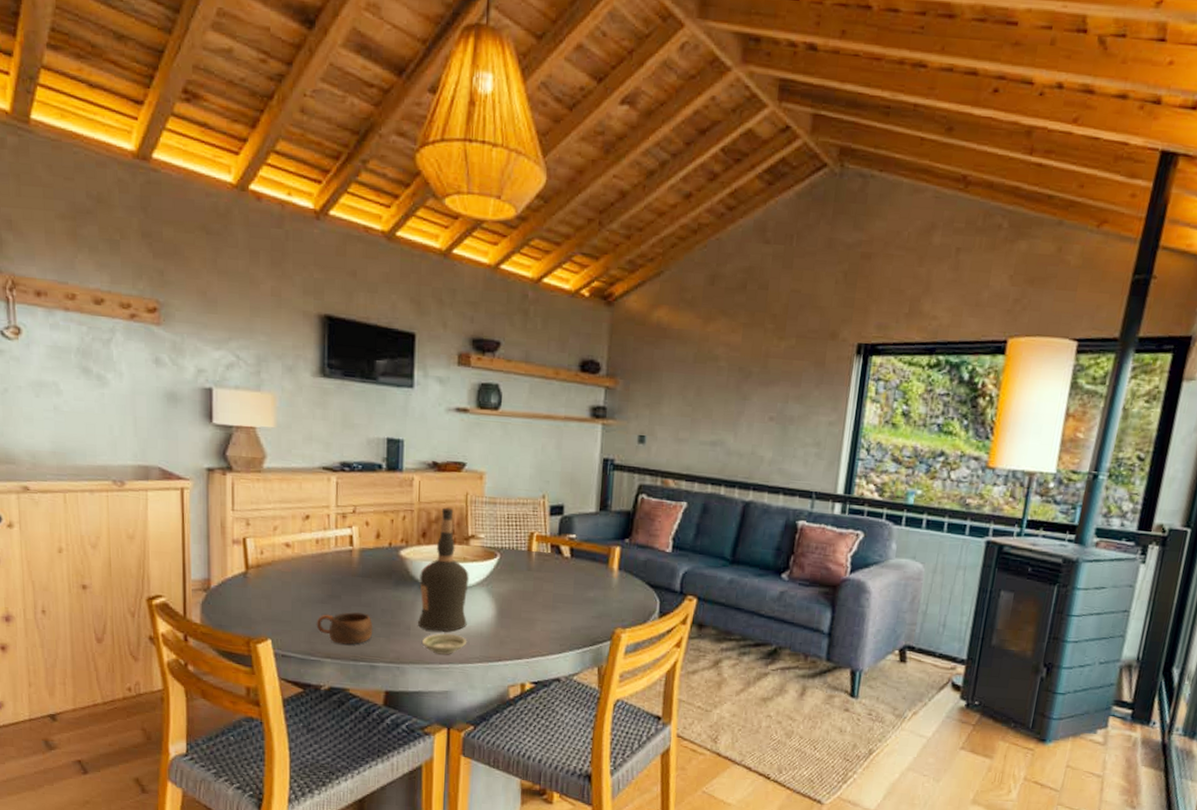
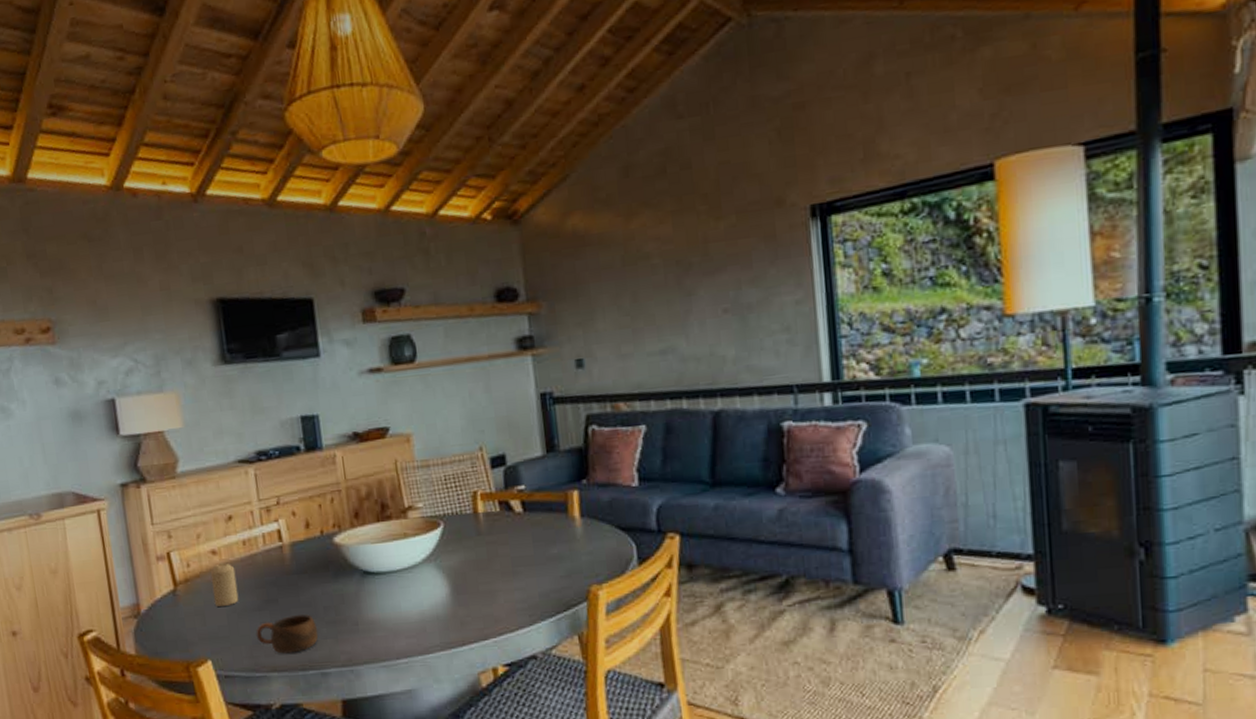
candle: none [281,556,305,595] -> present [210,562,239,606]
liquor bottle: present [418,507,469,632] -> none [358,480,420,623]
saucer: present [421,633,467,655] -> none [373,622,424,649]

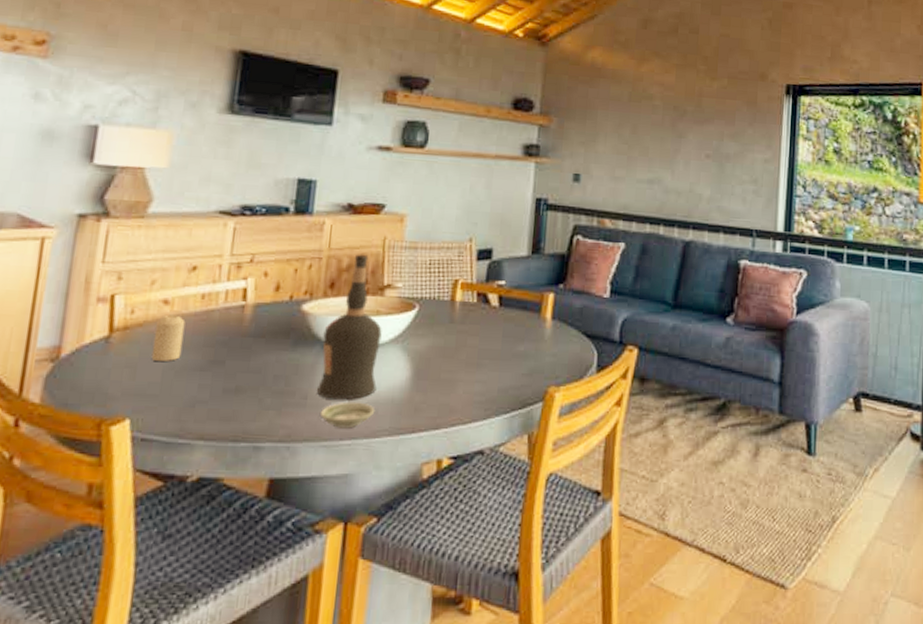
cup: present [256,614,318,654] -> none [190,380,262,421]
liquor bottle: none [358,480,420,623] -> present [317,254,382,400]
saucer: none [373,622,424,649] -> present [319,402,376,428]

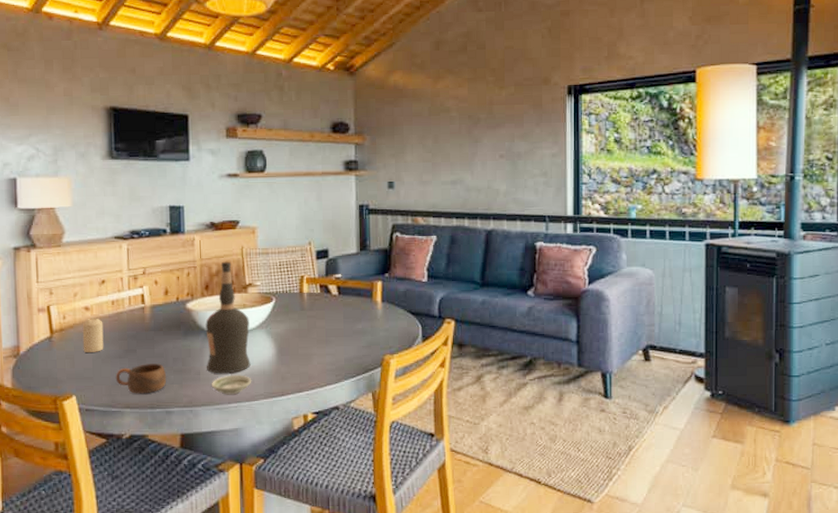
cup: none [190,380,262,421] -> present [115,364,167,394]

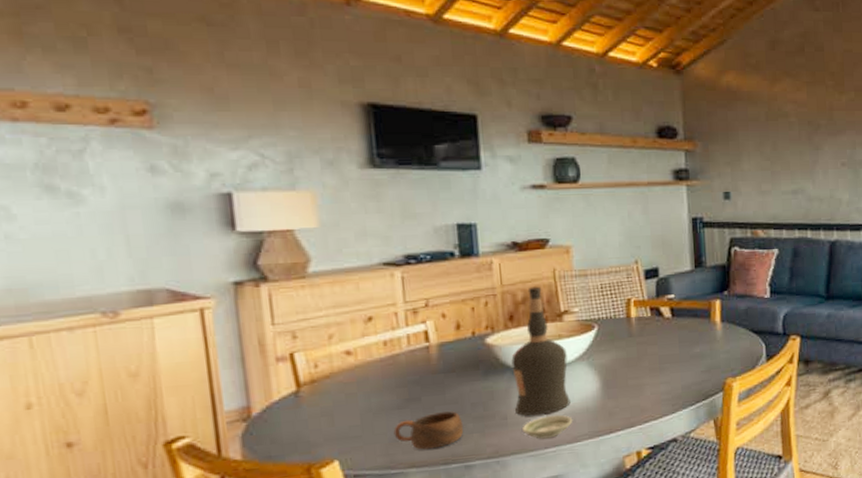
candle: present [82,318,104,352] -> none [342,363,376,407]

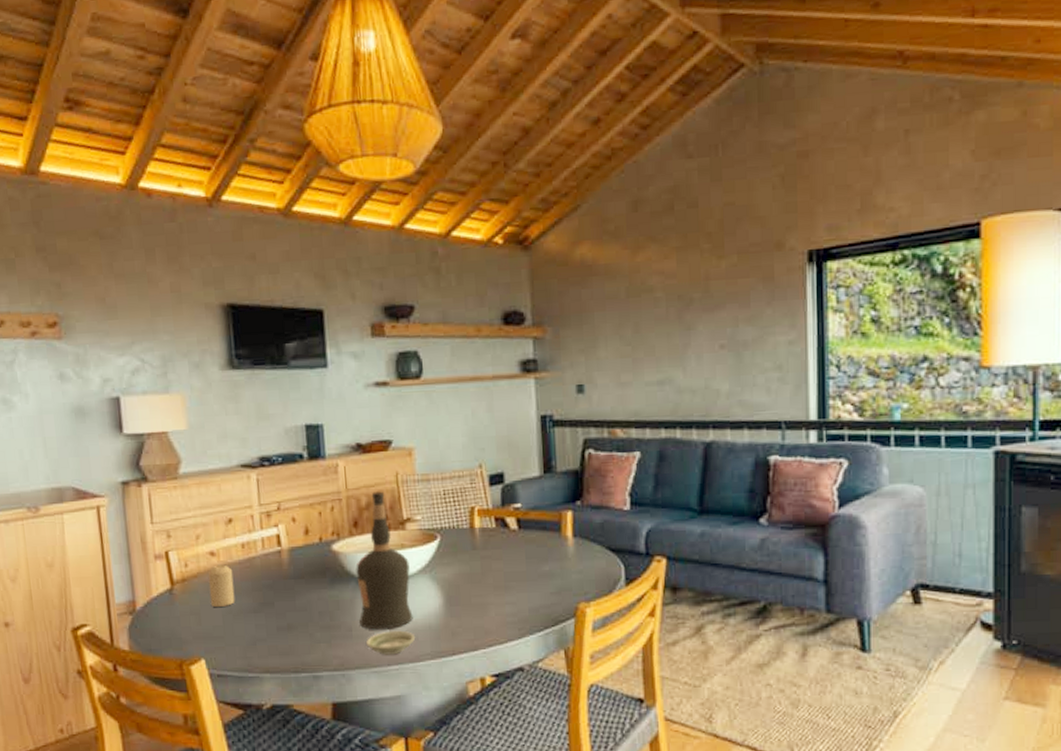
candle: none [342,363,376,407] -> present [207,564,235,607]
cup: present [393,411,464,450] -> none [250,618,312,656]

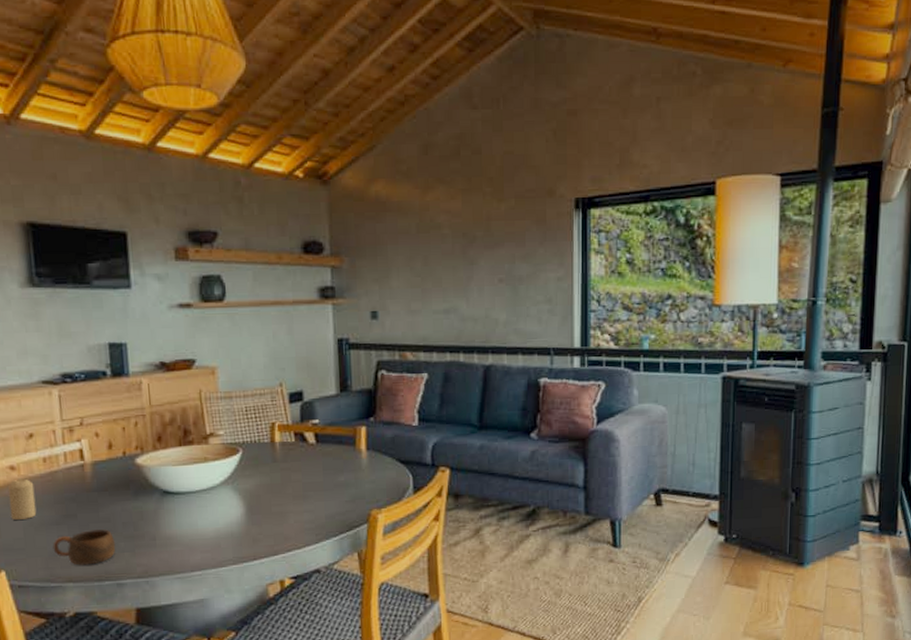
cup: none [250,618,312,656] -> present [52,529,116,566]
liquor bottle: present [355,491,413,630] -> none [159,407,216,538]
saucer: present [365,630,416,655] -> none [169,538,218,562]

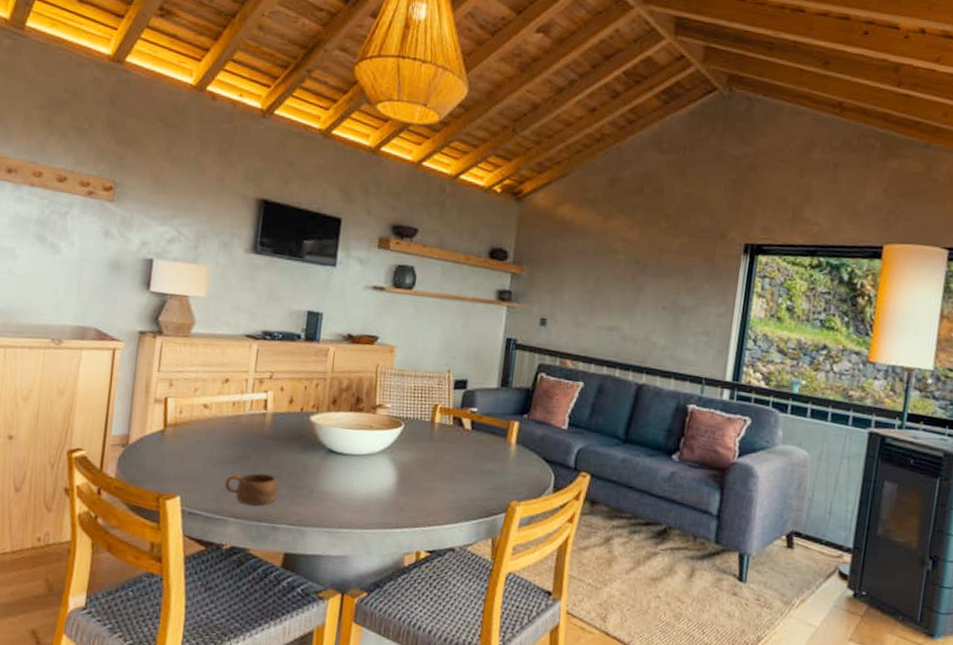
candle: present [7,478,37,520] -> none [195,416,221,454]

